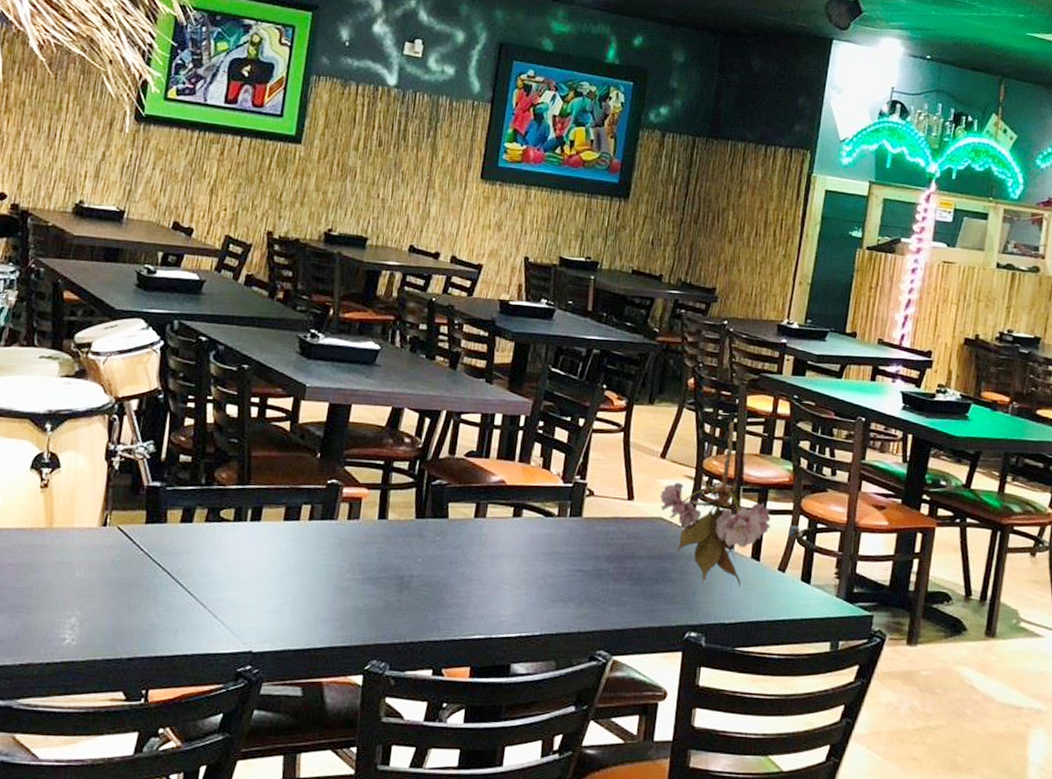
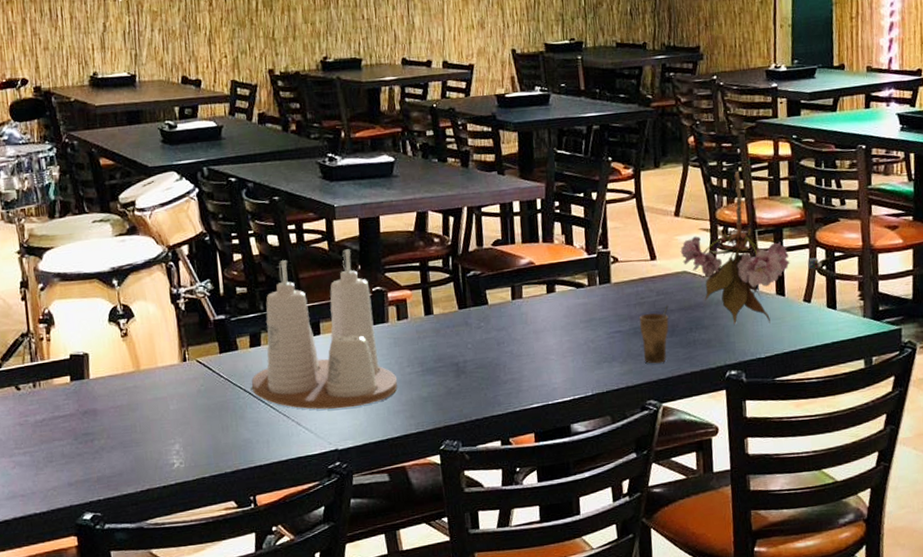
condiment set: none [173,433,333,607] -> present [252,249,397,410]
cup: none [602,550,638,612] -> present [639,305,669,364]

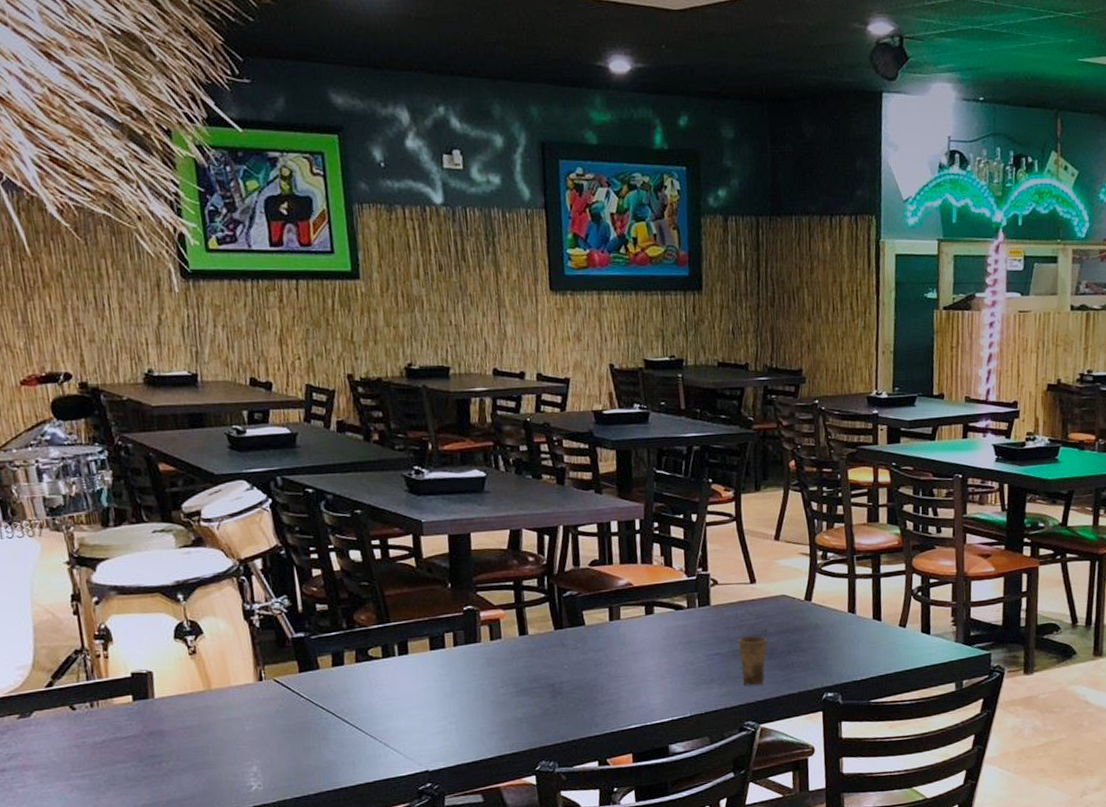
condiment set: present [252,249,397,410] -> none [335,566,491,731]
flower: present [680,170,819,325] -> none [780,496,914,648]

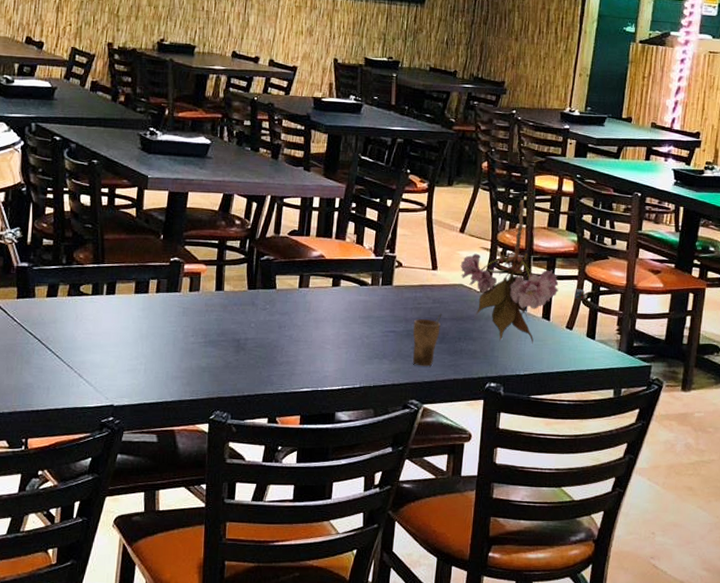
flower: none [780,496,914,648] -> present [460,199,585,344]

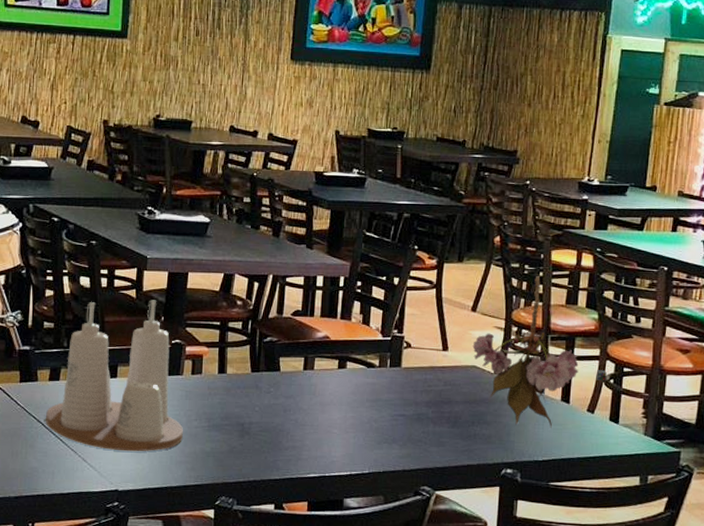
condiment set: none [42,218,180,367] -> present [46,300,183,452]
cup: present [412,313,442,367] -> none [423,396,454,452]

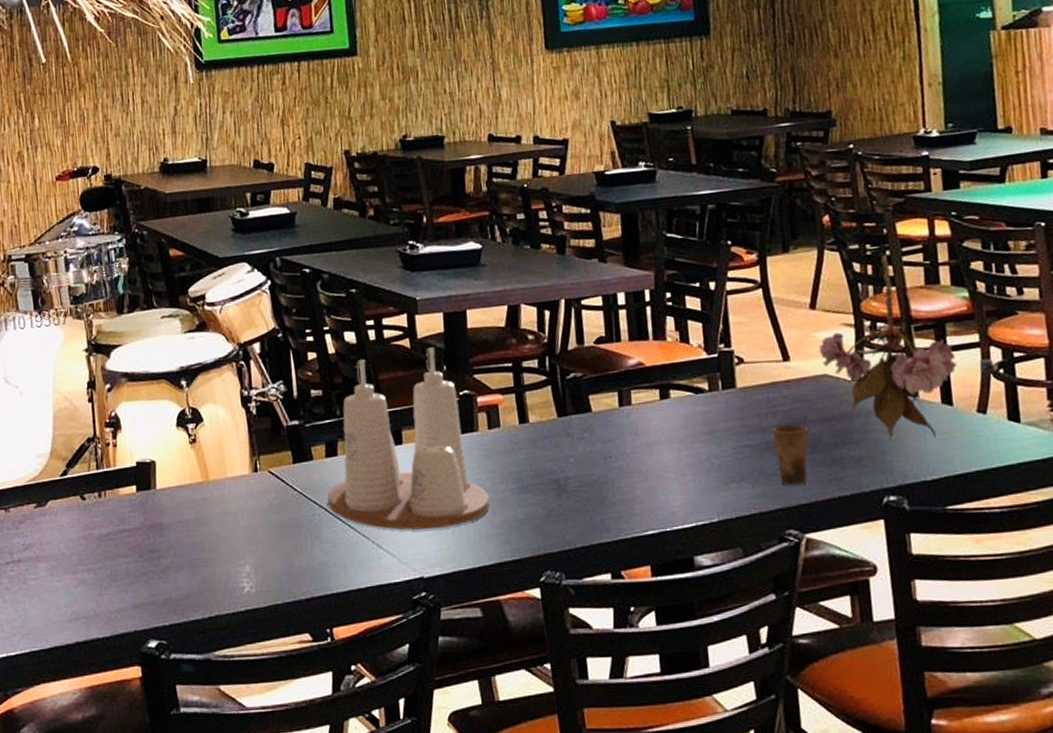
cup: none [423,396,454,452] -> present [772,415,809,486]

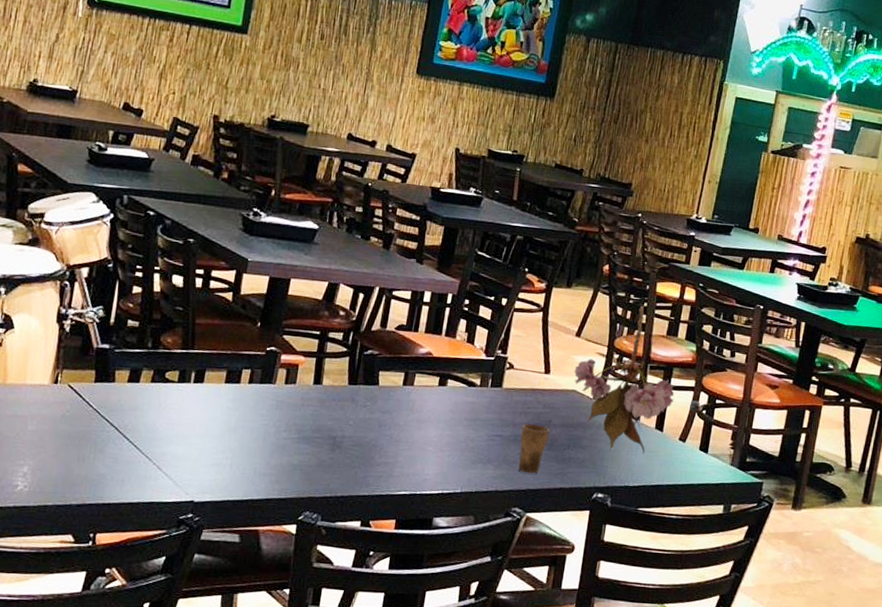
condiment set: present [328,347,490,531] -> none [120,302,271,462]

